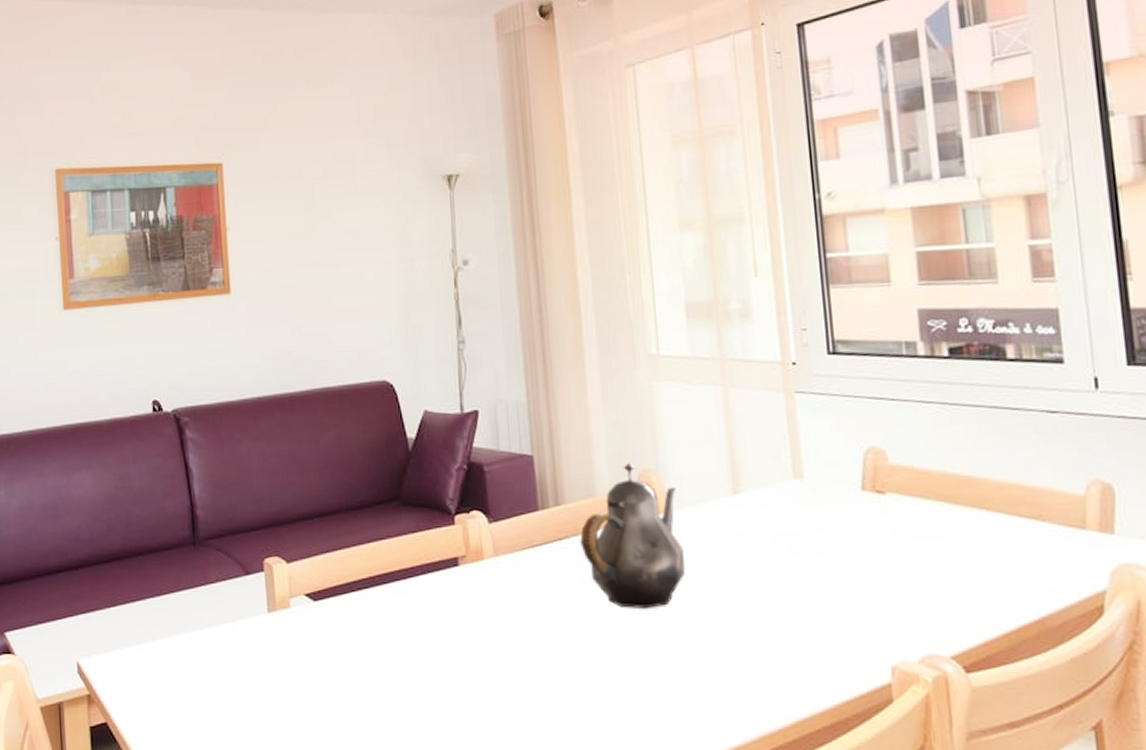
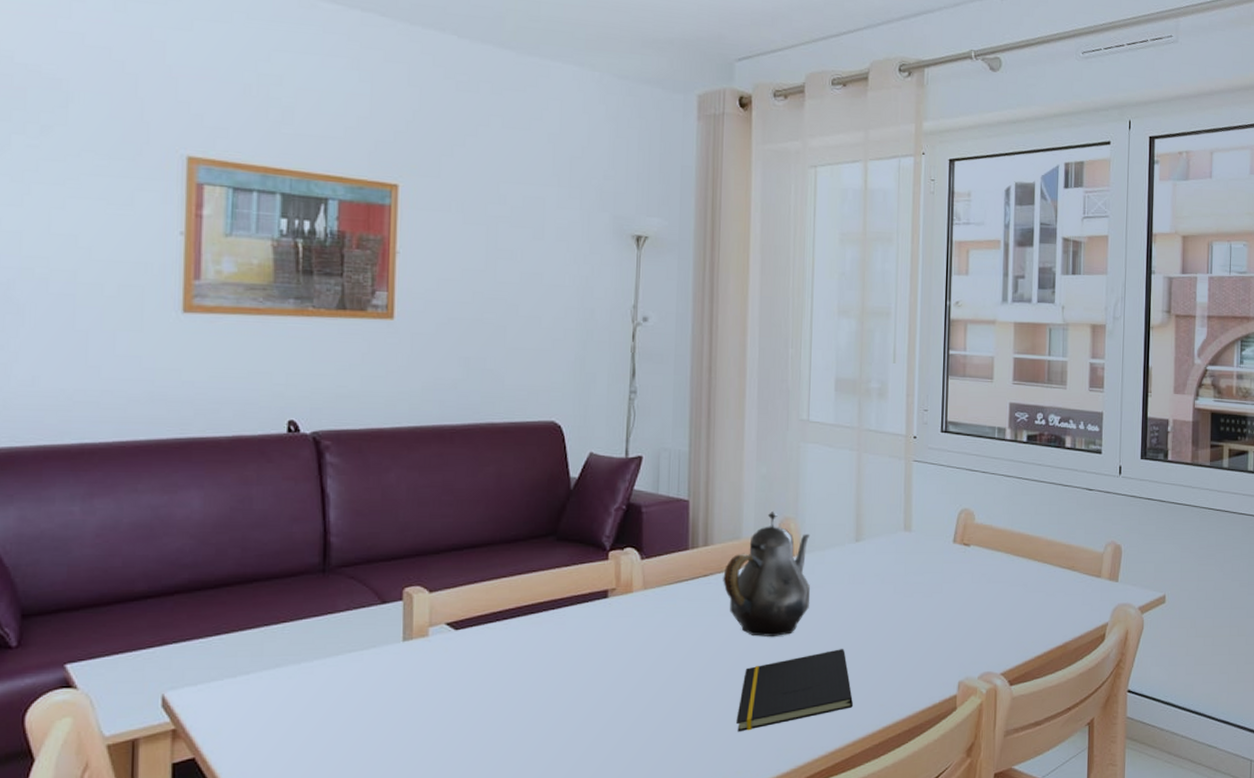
notepad: none [613,623,753,720] -> present [736,649,853,732]

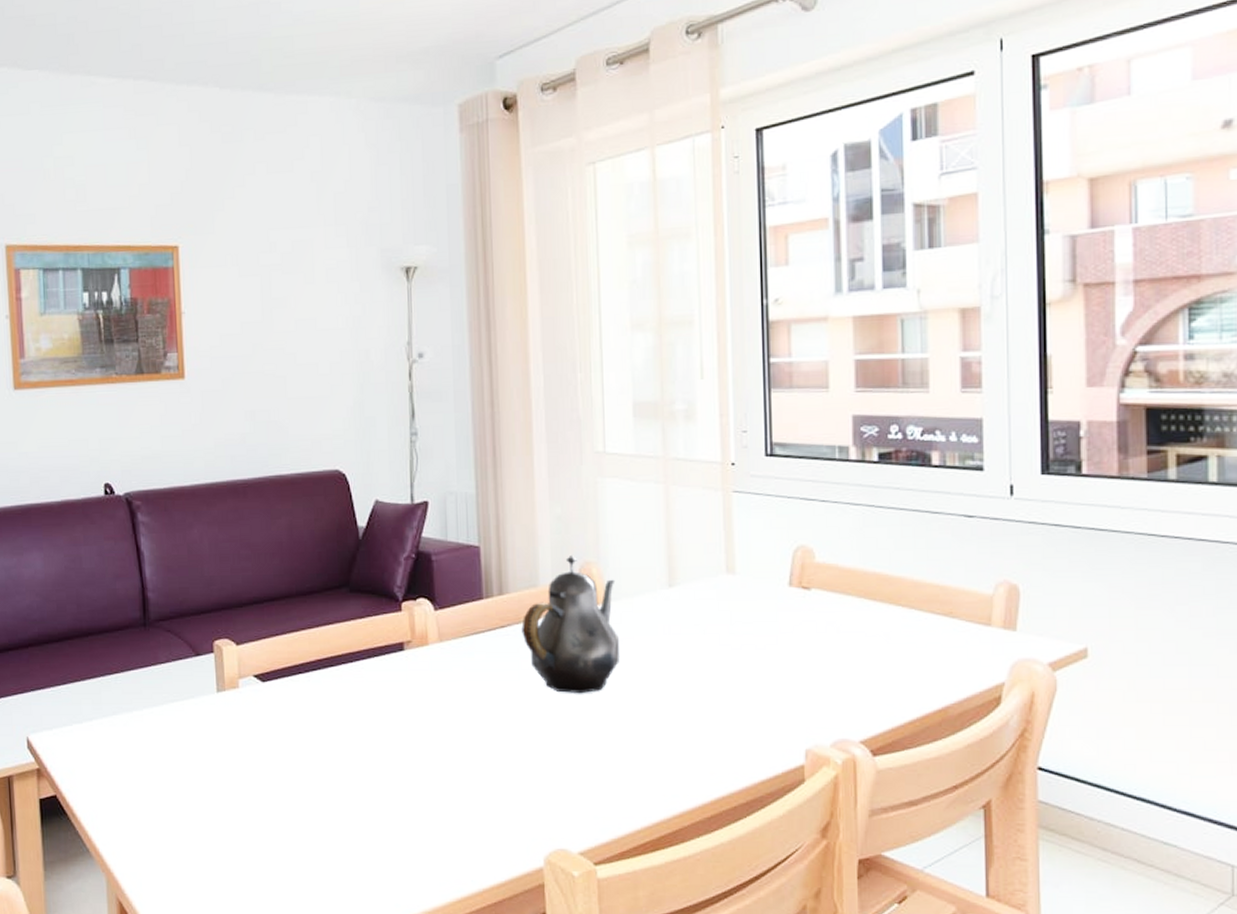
notepad: present [736,649,853,732] -> none [546,708,677,796]

